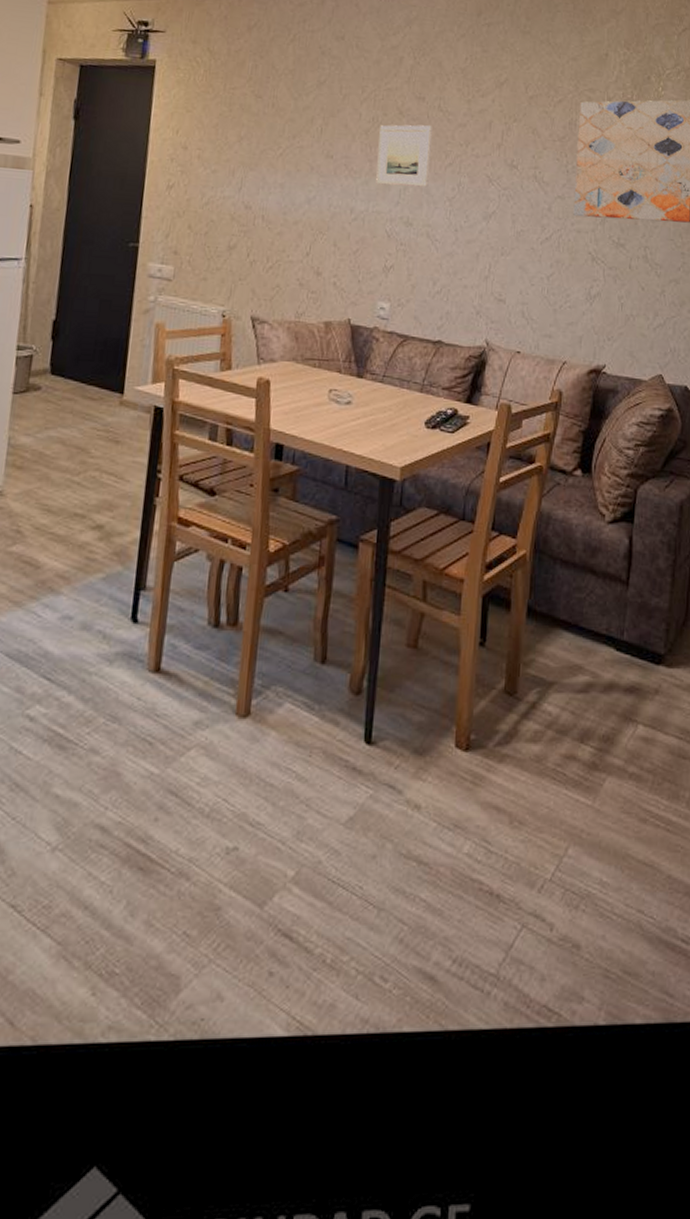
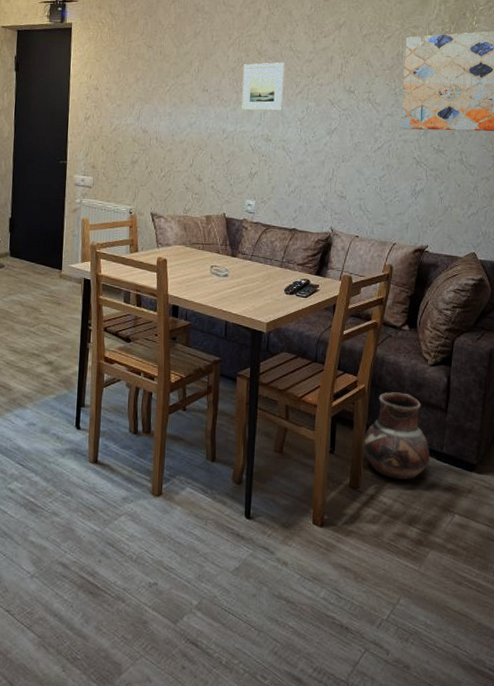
ceramic pot: none [522,559,607,680] -> present [362,392,430,480]

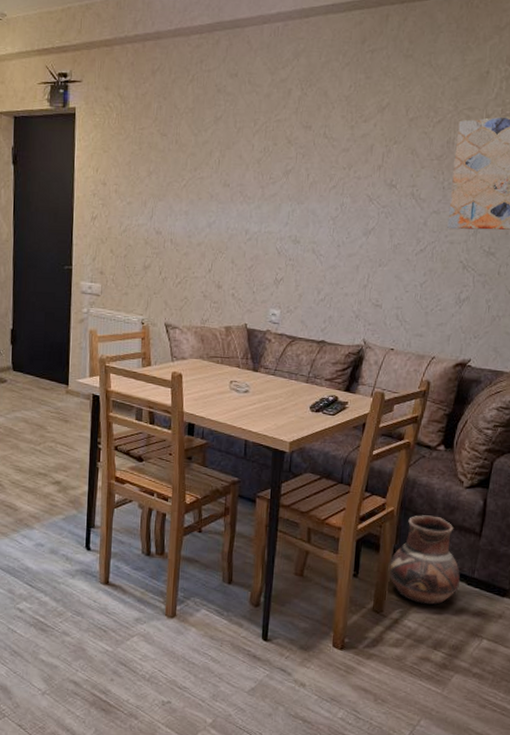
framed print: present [242,62,285,111] -> none [267,152,318,209]

